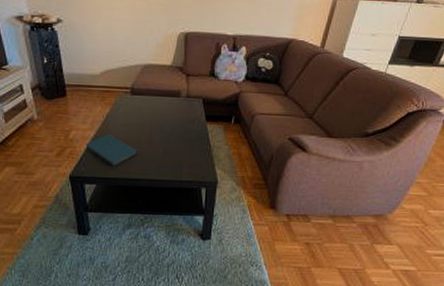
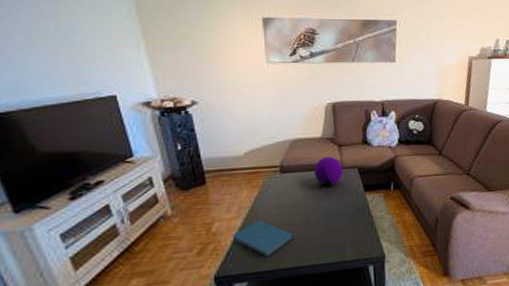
decorative orb: none [161,84,189,112] -> present [313,156,344,186]

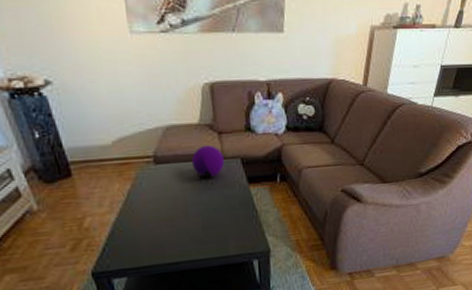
book: present [232,220,294,256] -> none [106,214,173,252]

